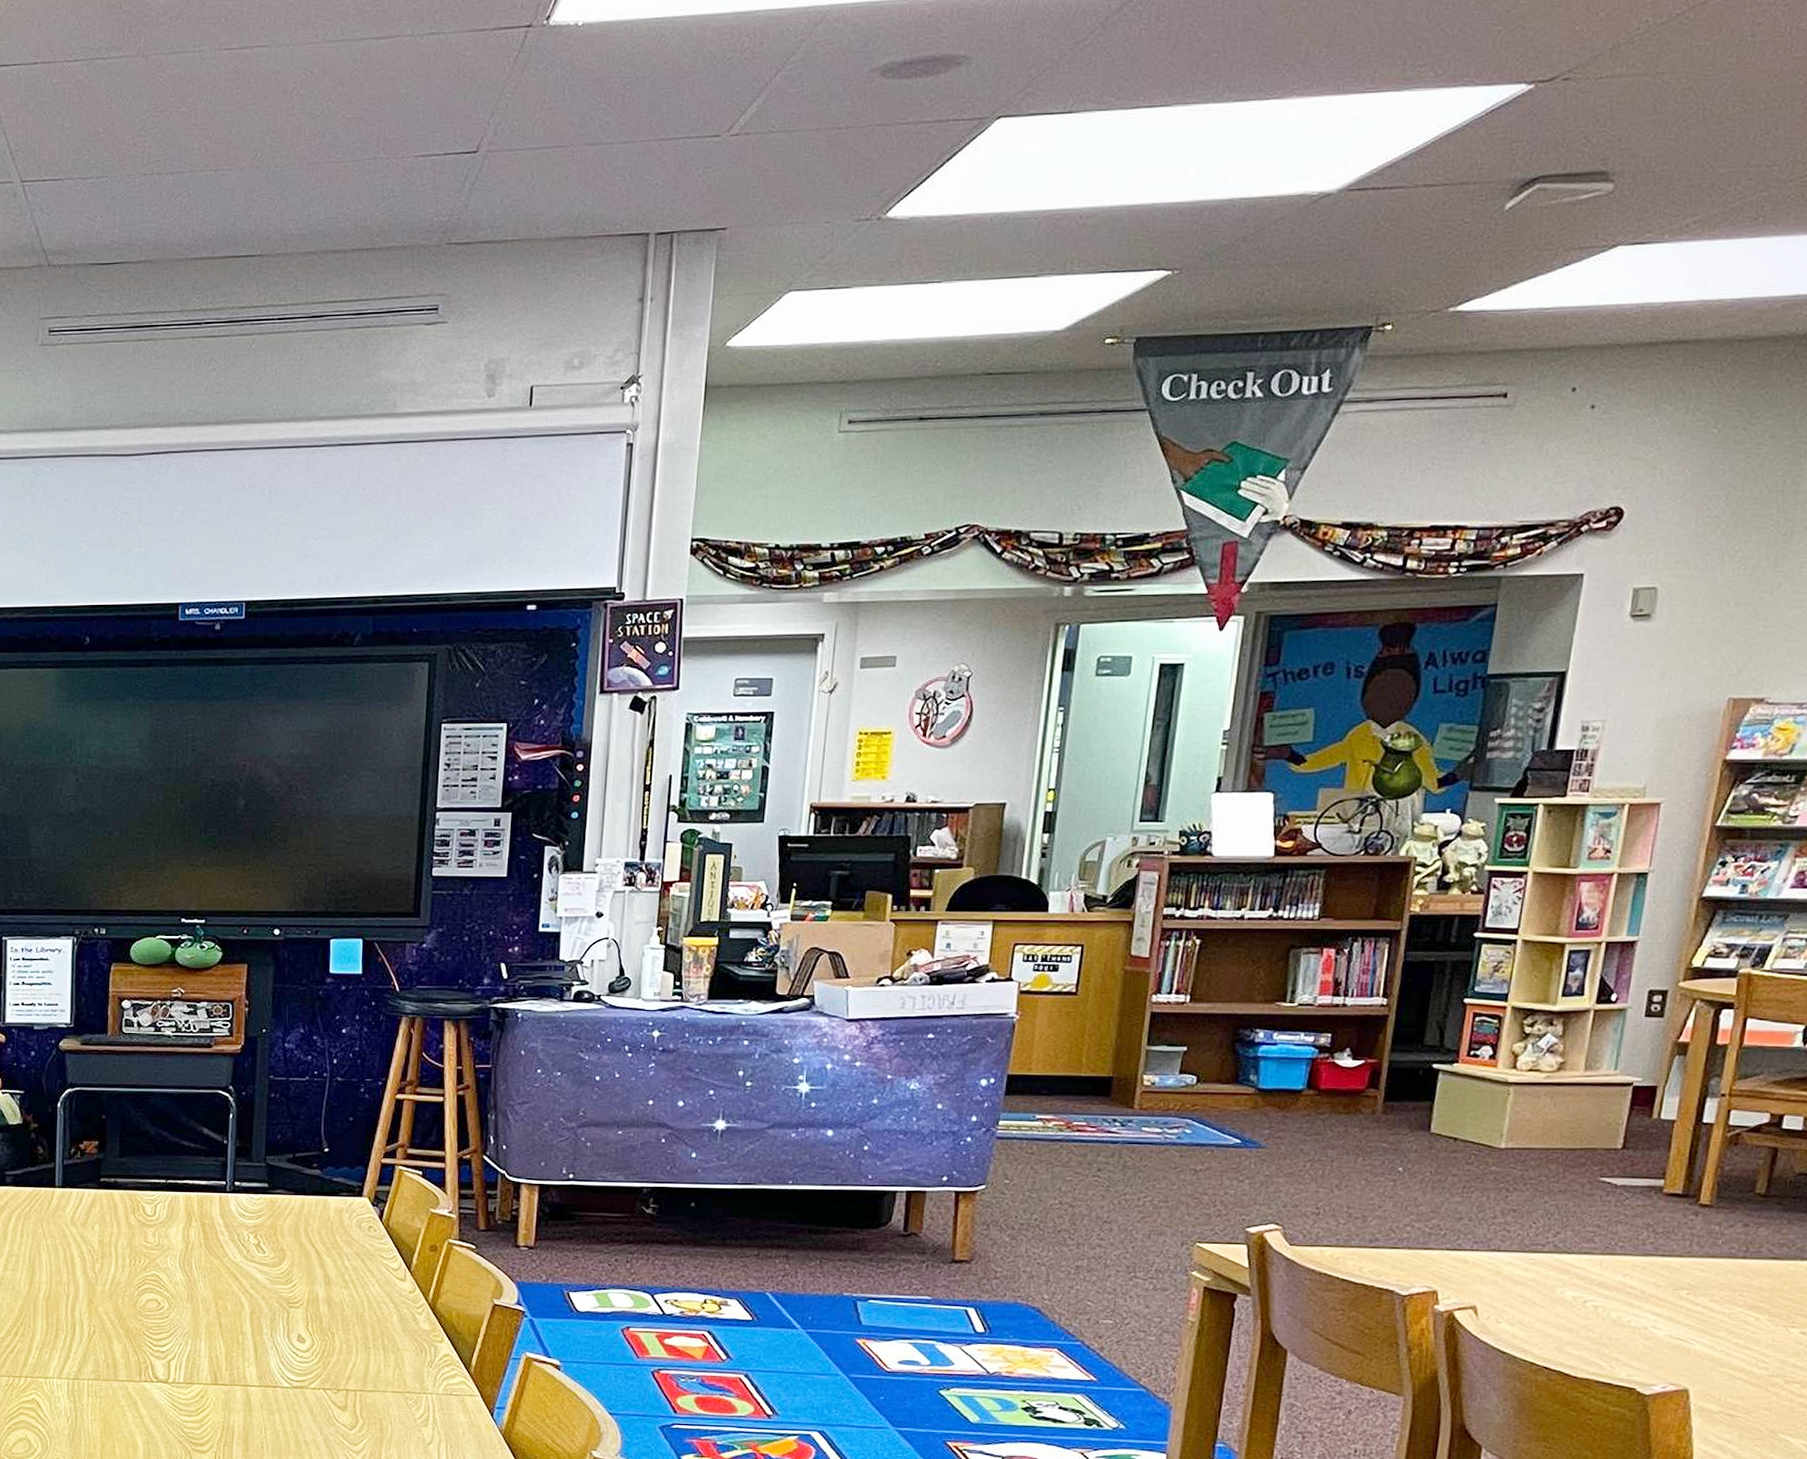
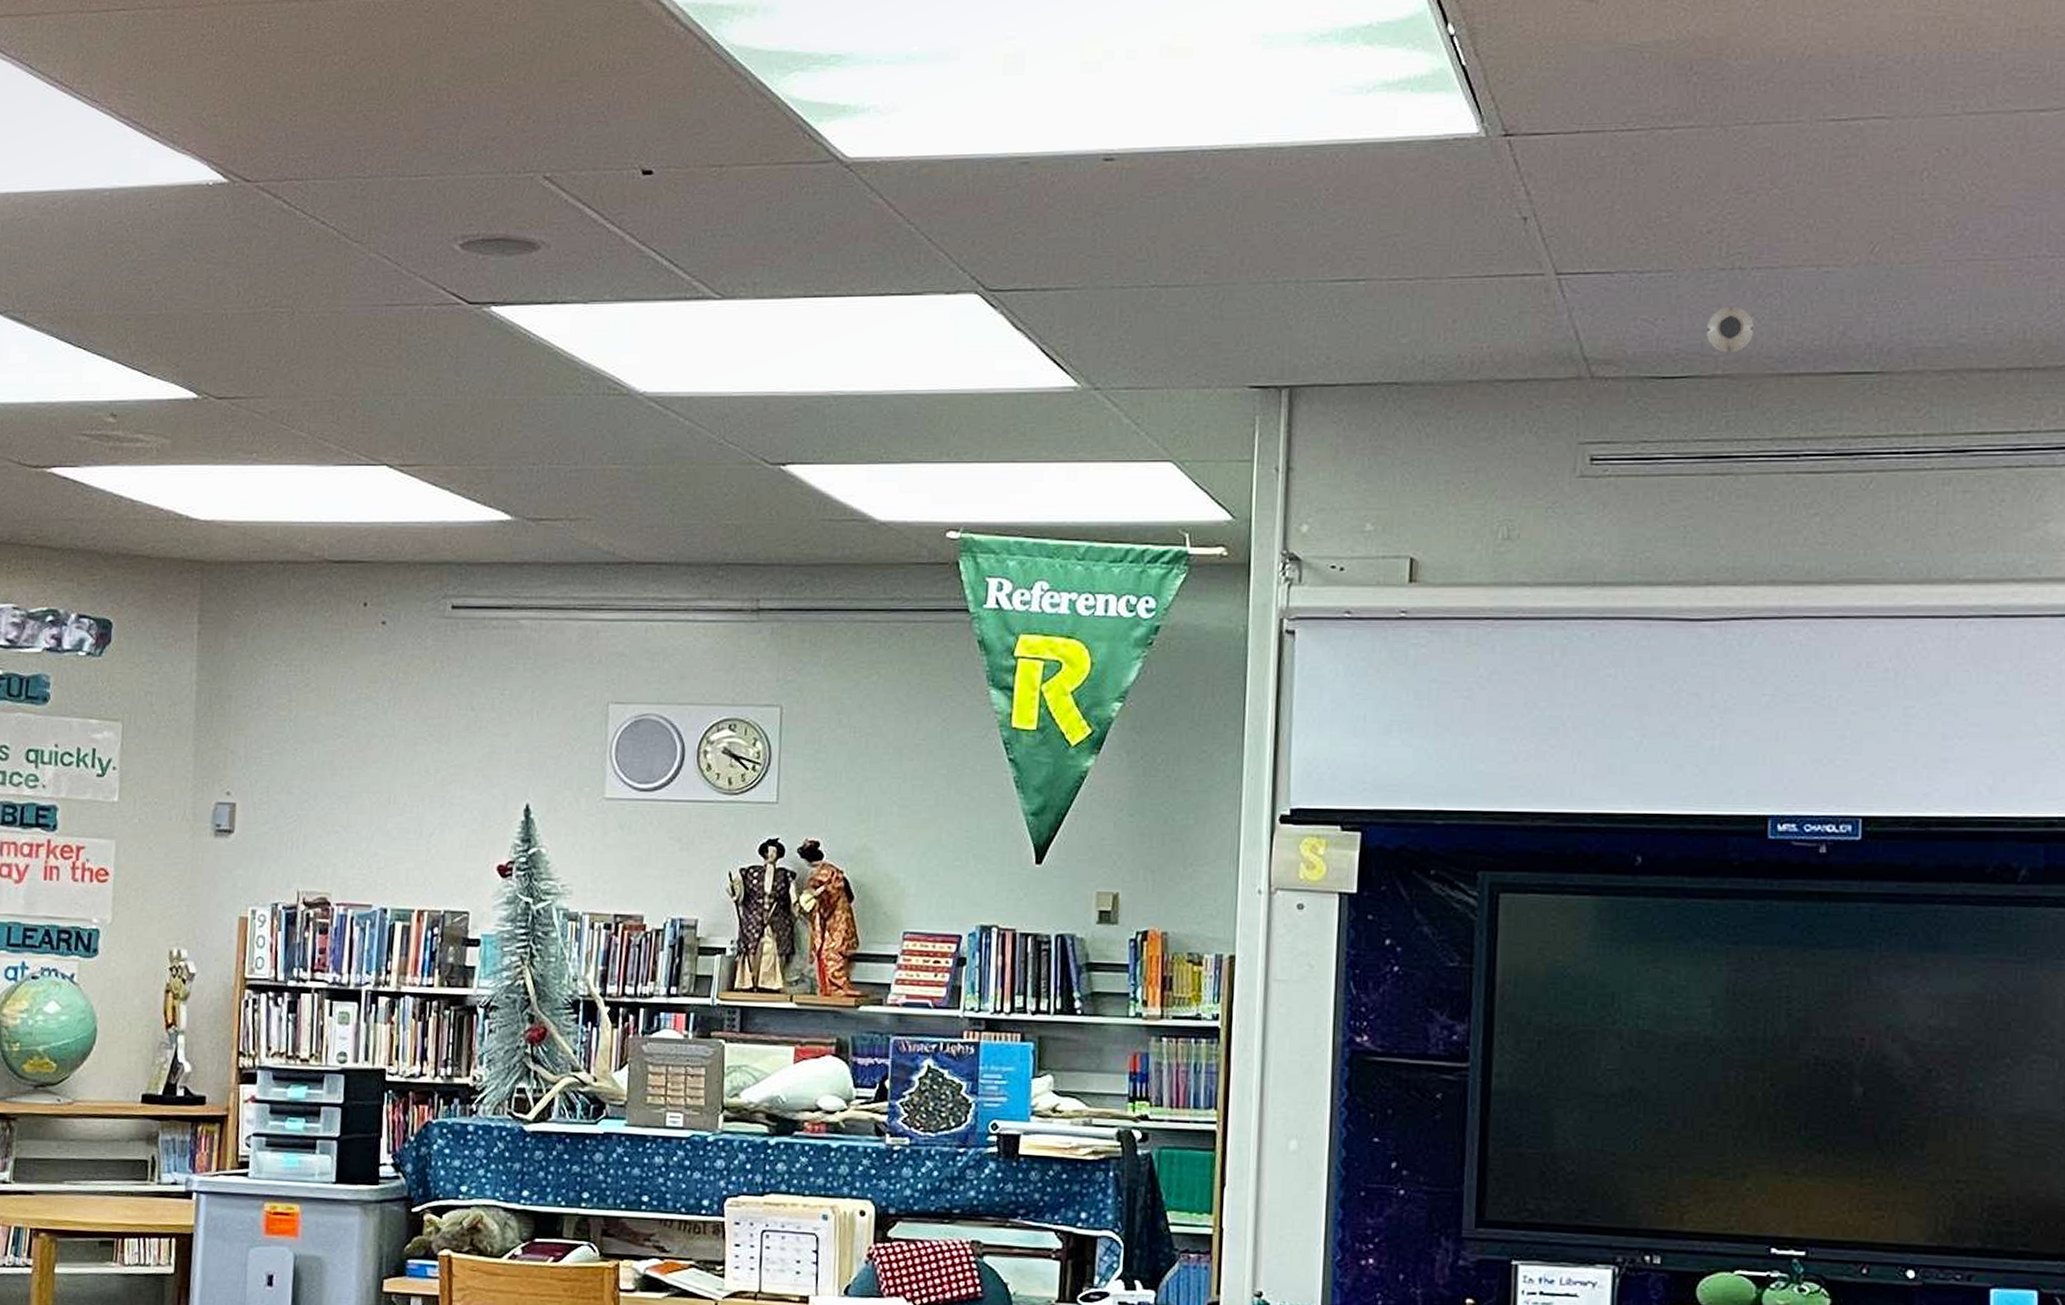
smoke detector: none [133,204,169,243] -> present [1706,306,1755,353]

